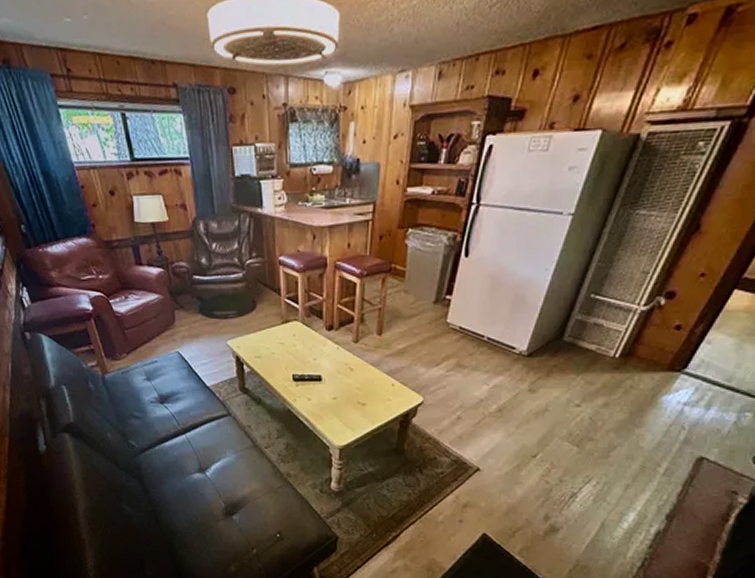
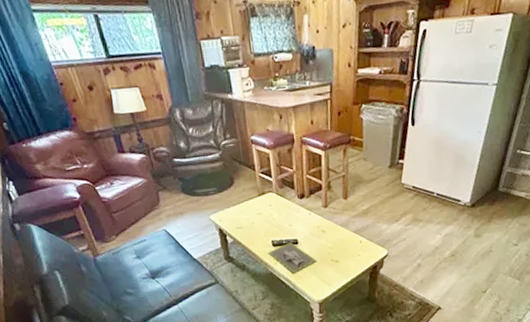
architectural model: none [287,377,341,413] -> present [268,241,317,274]

